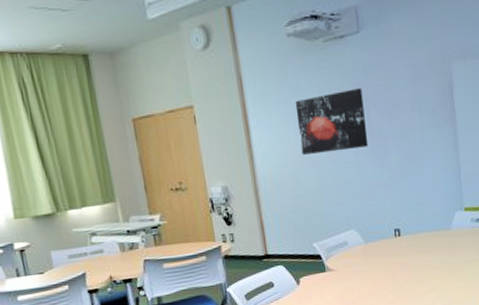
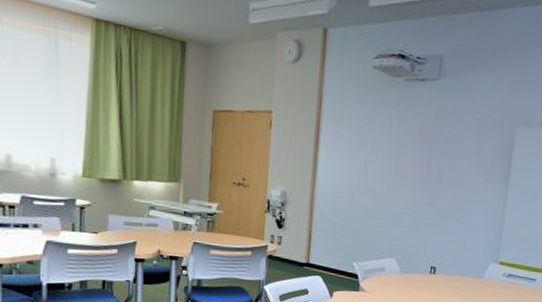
wall art: present [295,88,369,156] -> none [362,128,430,186]

